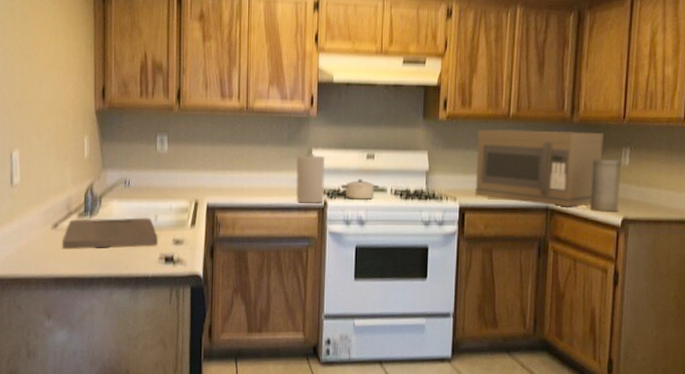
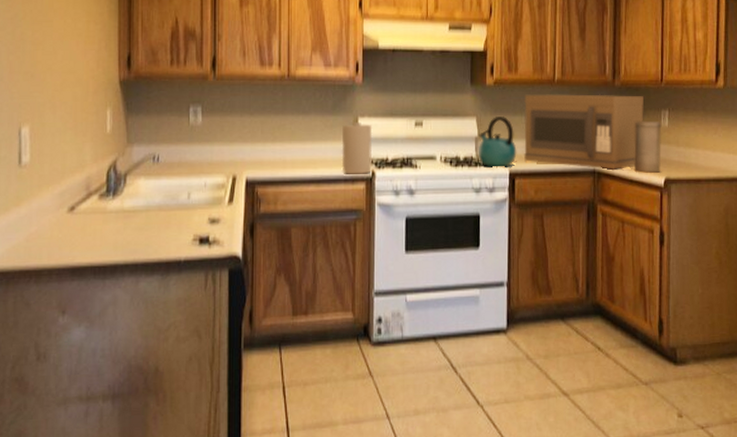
cutting board: present [62,217,158,250] -> none [79,196,191,235]
cooking pot: present [341,179,380,200] -> none [389,147,429,169]
kettle: none [428,151,468,201] -> present [477,117,517,167]

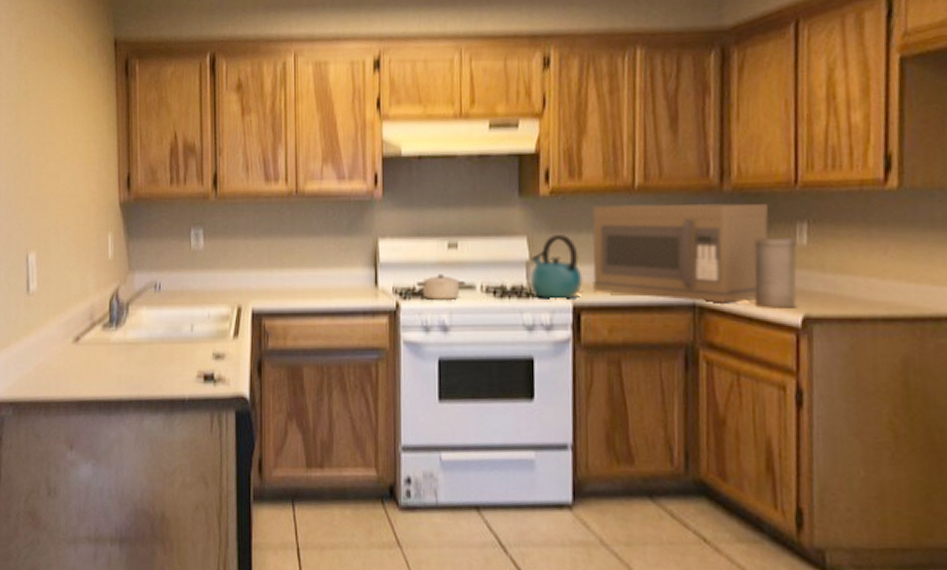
paper towel holder: present [341,121,373,174] -> none [359,243,396,306]
cooking pot: none [389,147,429,169] -> present [417,274,467,300]

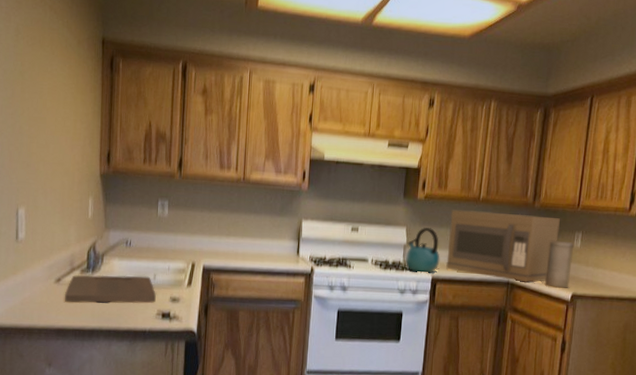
cutting board: none [84,328,195,367] -> present [64,274,156,304]
cooking pot: present [417,274,467,300] -> none [327,249,362,268]

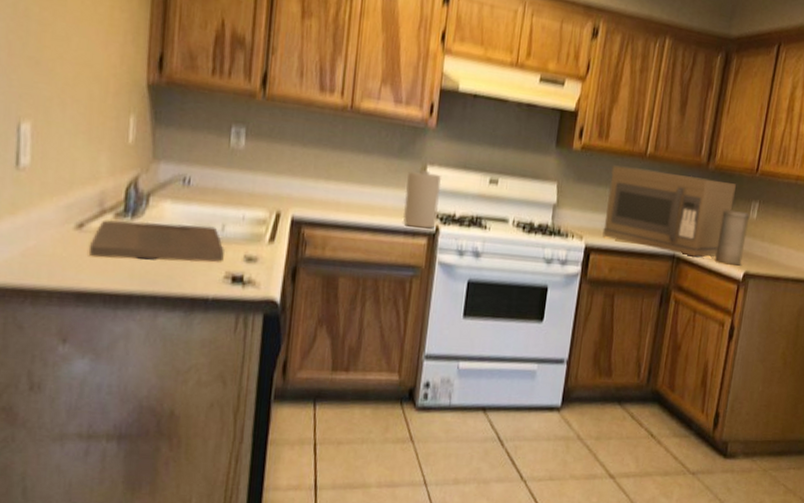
paper towel holder: none [285,223,314,270] -> present [402,170,442,229]
kettle: present [405,227,440,273] -> none [554,185,596,240]

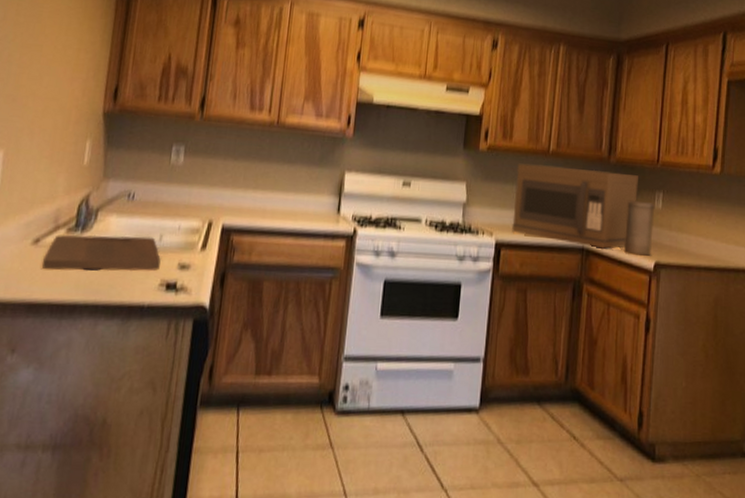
paper towel holder: present [402,170,442,229] -> none [322,176,359,231]

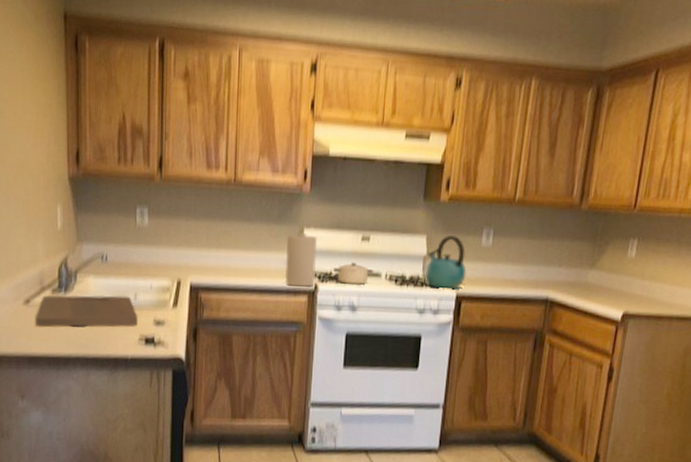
paper towel holder: none [322,176,359,231] -> present [284,232,318,287]
cooking pot: none [373,207,415,230] -> present [333,262,374,285]
kettle: none [464,183,505,237] -> present [424,235,466,290]
microwave: present [511,163,638,249] -> none [472,213,612,300]
canister: present [623,200,655,256] -> none [590,249,628,306]

